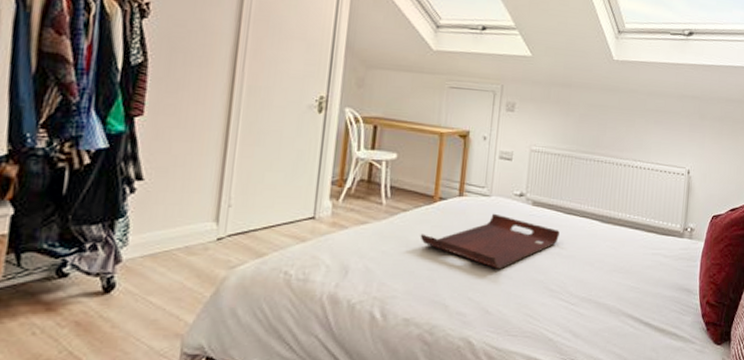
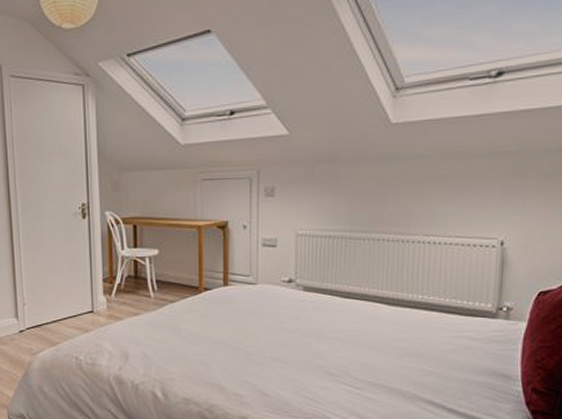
serving tray: present [420,213,560,270] -> none [189,300,337,355]

